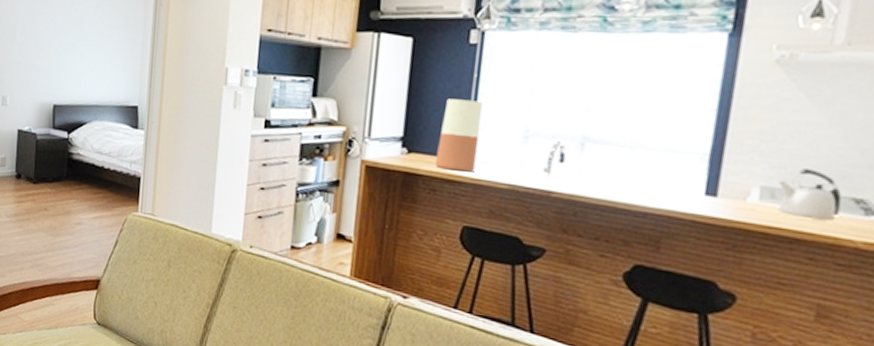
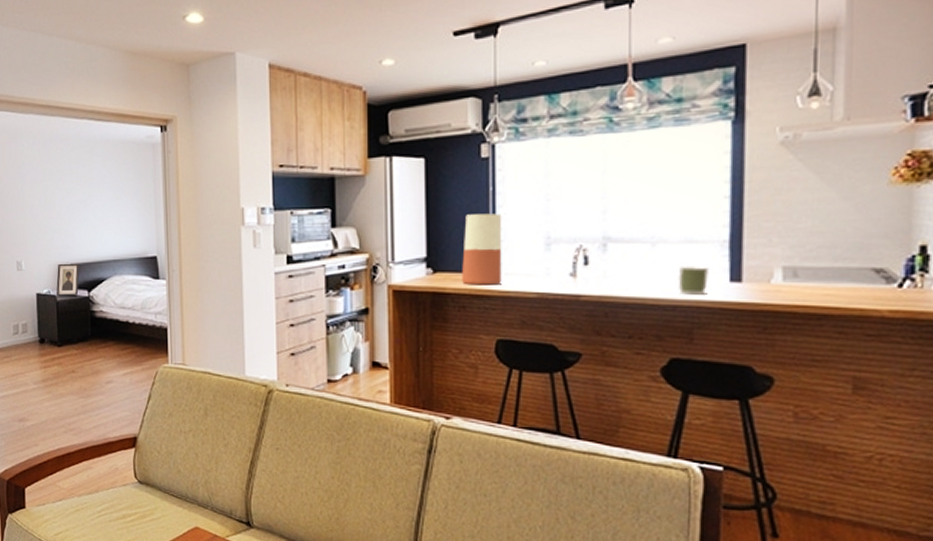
picture frame: none [37,102,62,136] -> present [56,263,79,296]
mug: none [652,174,685,205] -> present [678,265,708,295]
kettle: present [777,168,842,223] -> none [799,245,863,296]

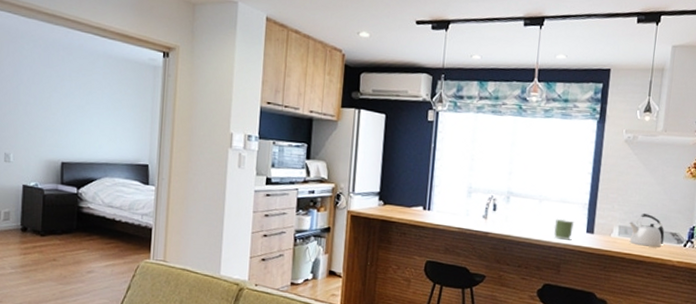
picture frame: present [56,263,79,296] -> none [44,160,70,191]
vase: present [462,213,502,285] -> none [405,162,439,219]
kettle: none [799,245,863,296] -> present [629,213,665,249]

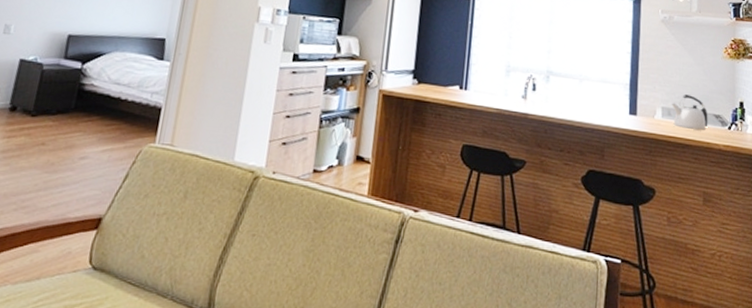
mug: present [554,218,574,240] -> none [596,99,616,122]

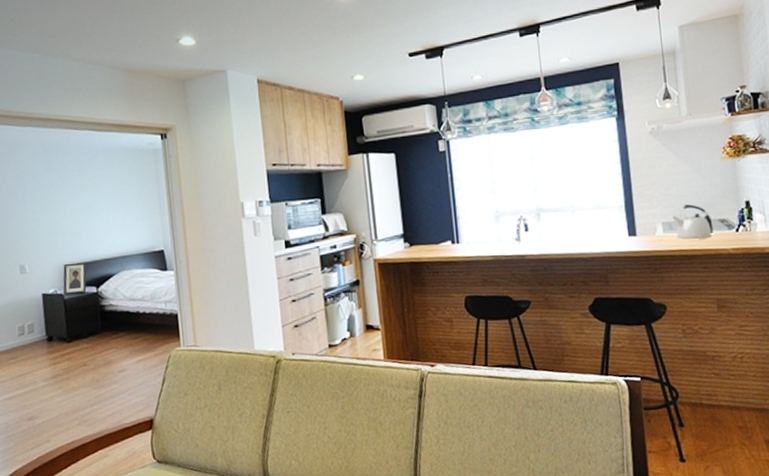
picture frame: none [44,32,79,66] -> present [63,262,87,294]

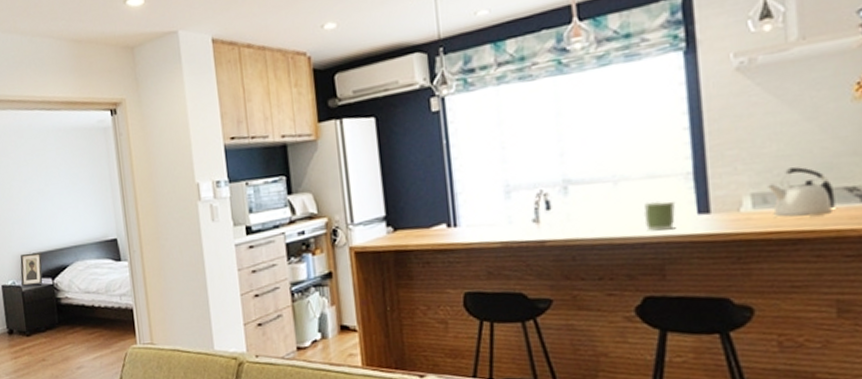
mug: none [593,226,614,248] -> present [643,201,675,231]

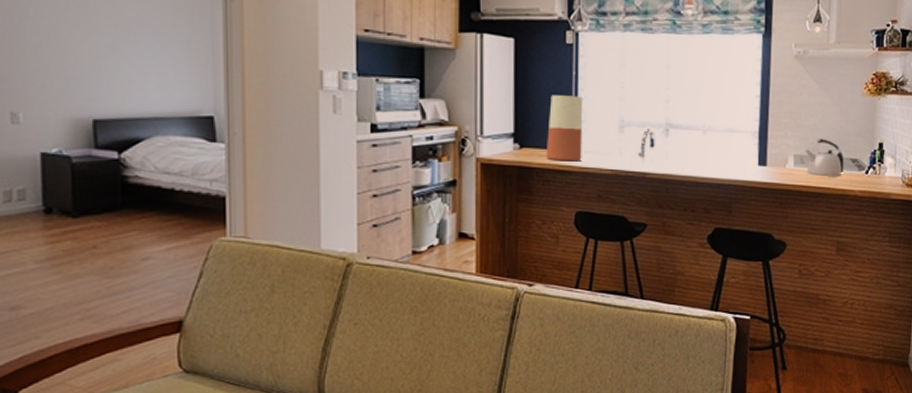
picture frame: present [20,252,43,286] -> none [71,117,106,157]
vase: none [421,165,464,240] -> present [546,95,583,162]
mug: present [643,201,675,231] -> none [721,151,744,175]

